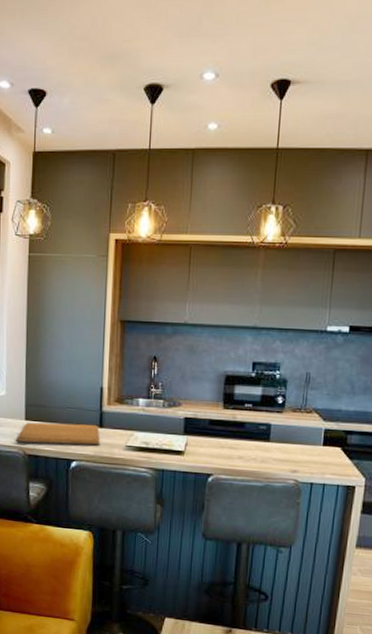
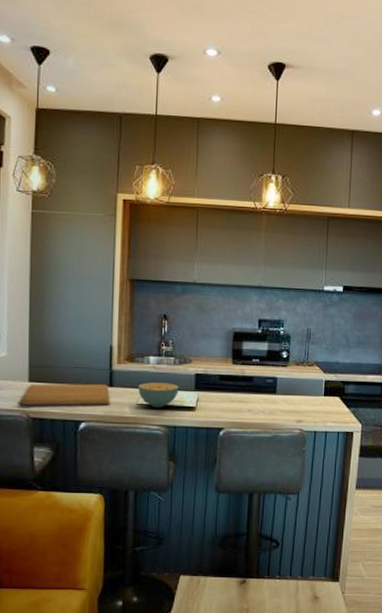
cereal bowl: none [127,424,167,451] -> present [138,382,179,408]

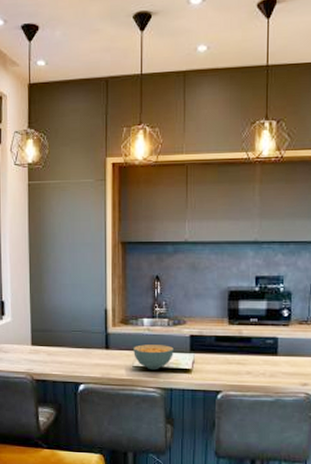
chopping board: present [18,383,110,406] -> none [23,347,107,368]

